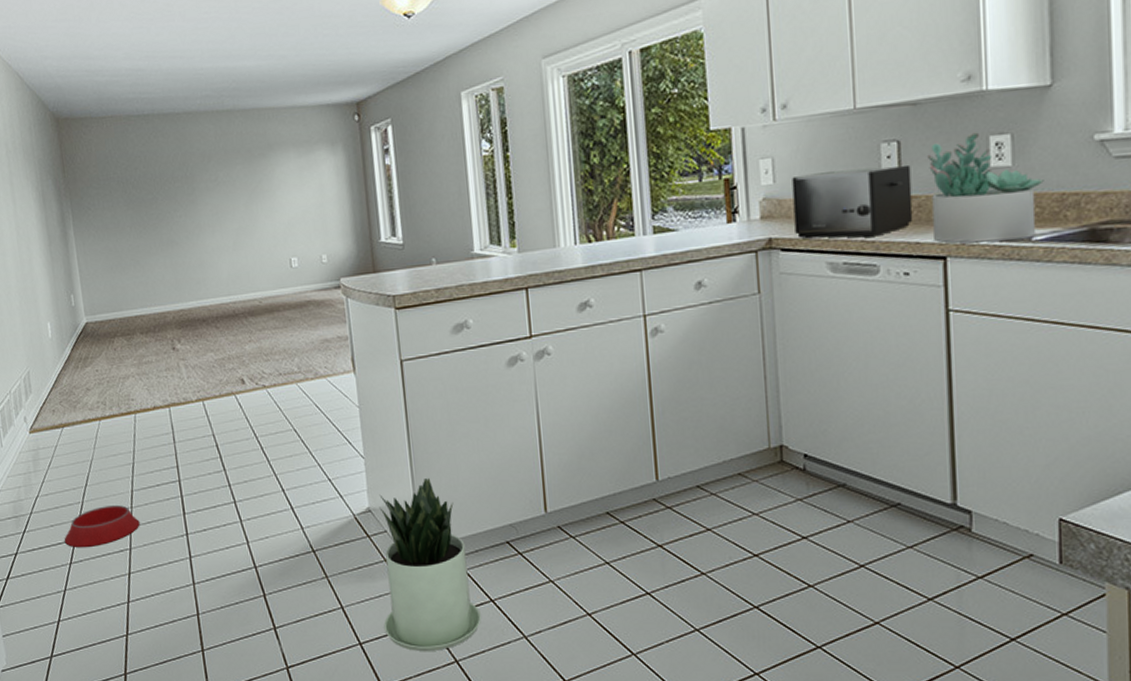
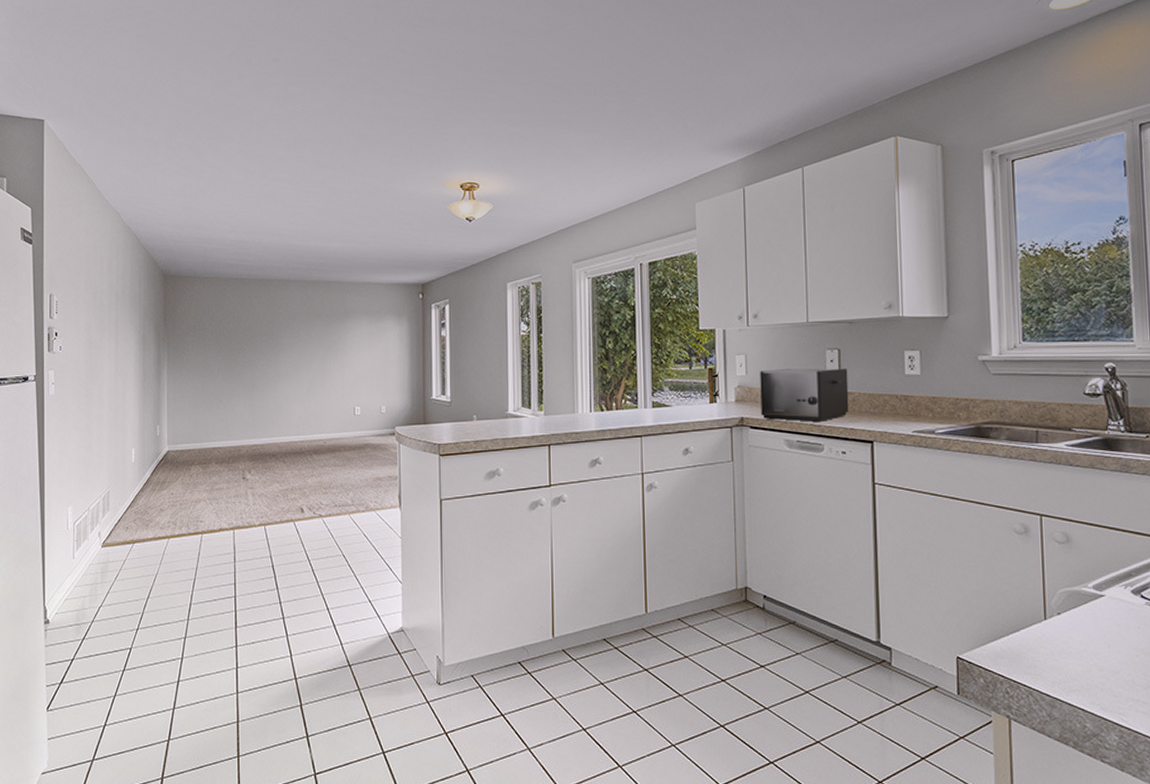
pet bowl: present [64,505,140,547] -> none [120,617,194,655]
planter: present [379,478,481,651] -> none [406,603,492,760]
succulent plant: present [926,132,1044,243] -> none [859,347,943,432]

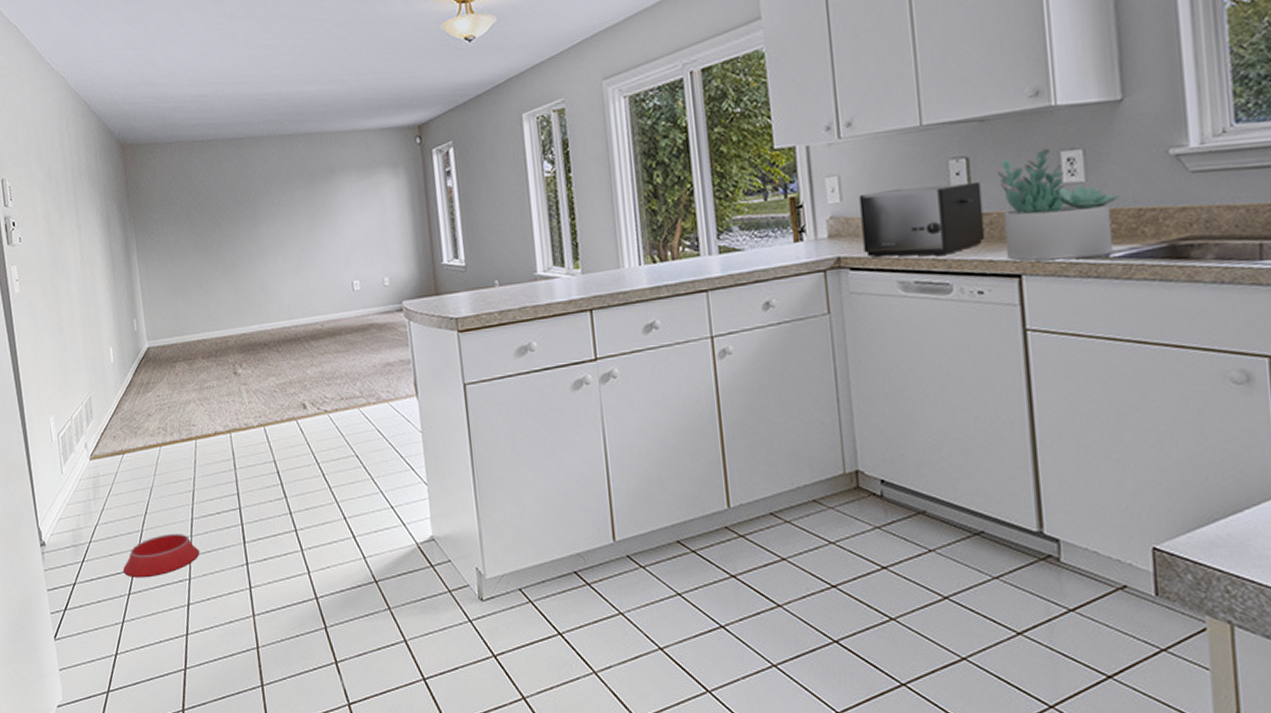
pet bowl: none [120,617,194,655] -> present [123,534,200,577]
succulent plant: none [859,347,943,432] -> present [996,148,1119,261]

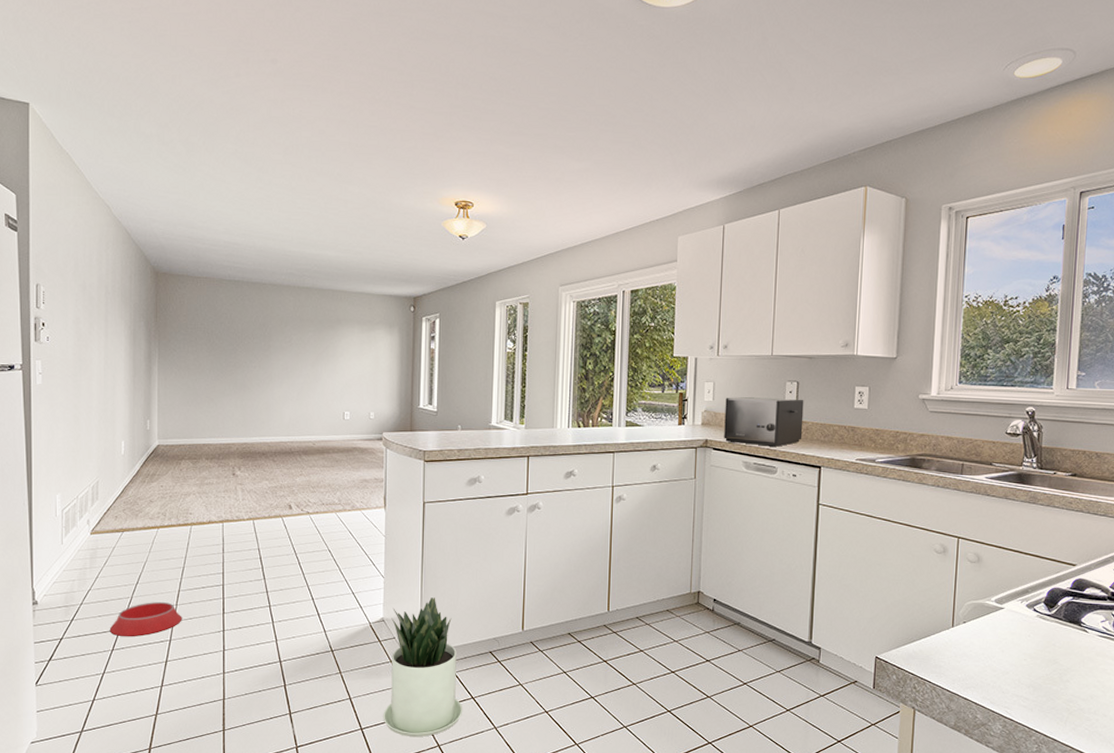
planter: none [443,506,549,687] -> present [383,597,462,737]
succulent plant: present [996,148,1119,261] -> none [814,383,886,460]

